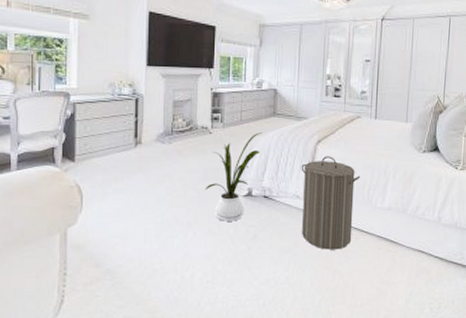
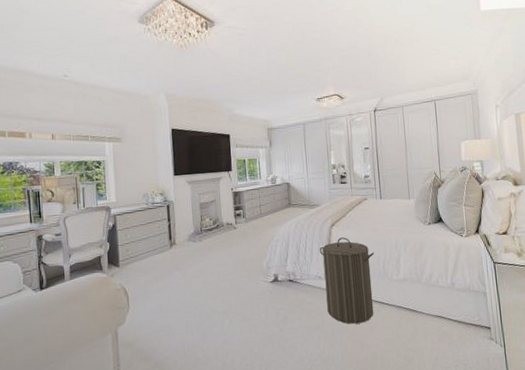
house plant: present [204,133,262,222] -> none [235,223,281,307]

